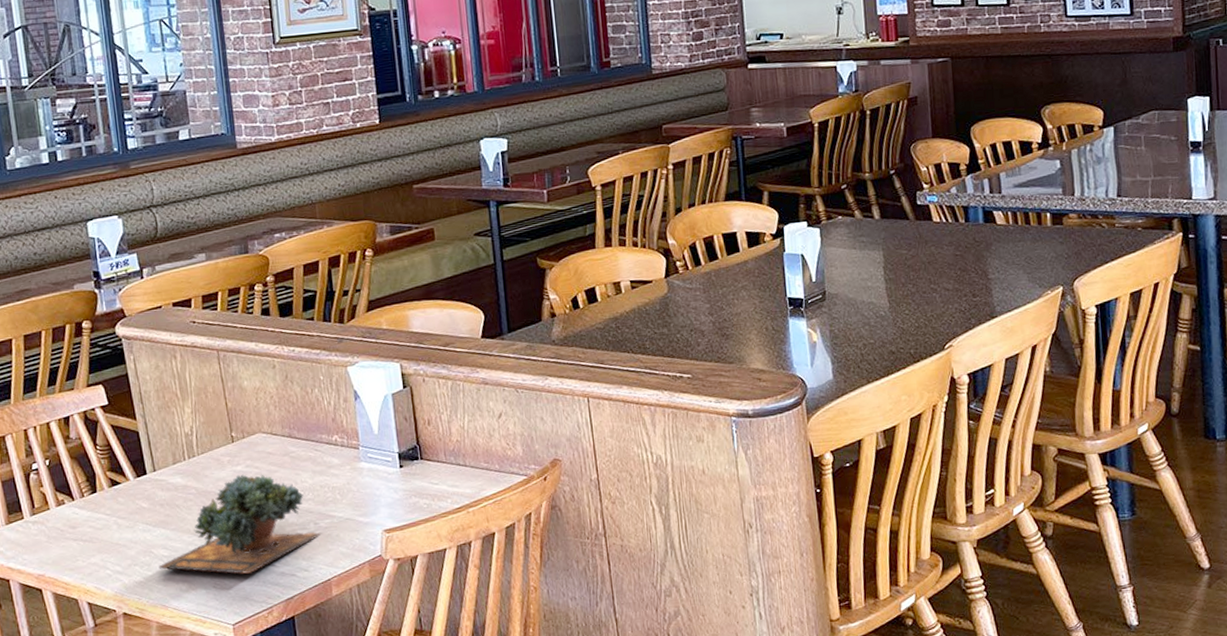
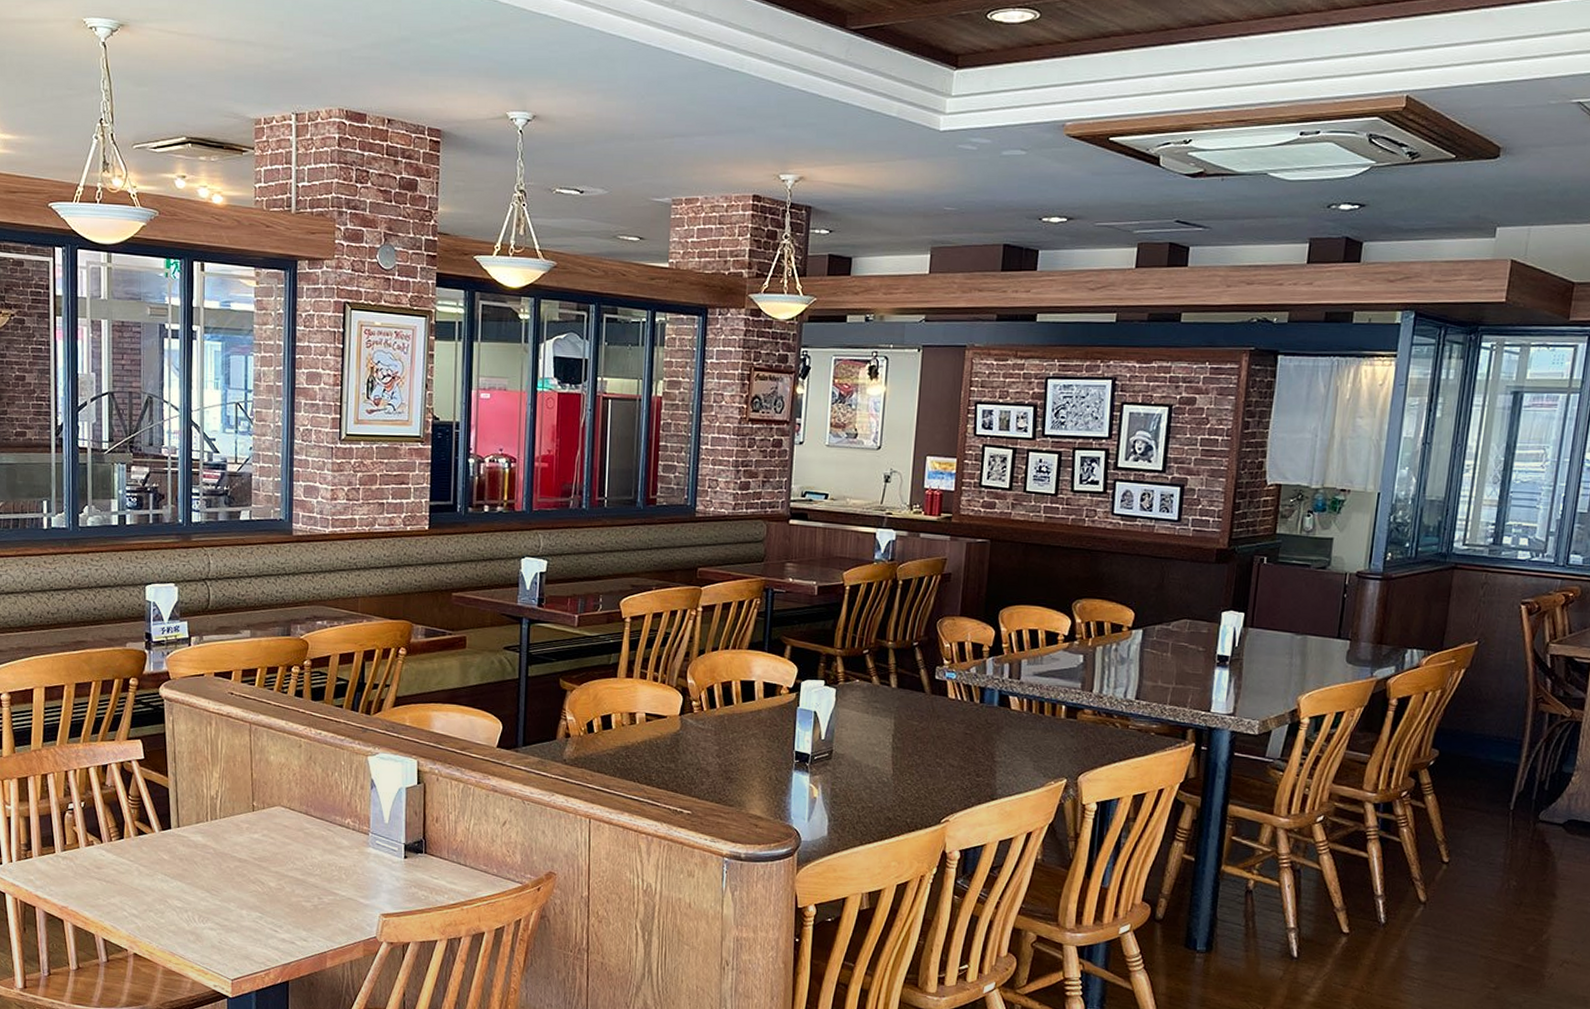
succulent plant: present [158,474,322,574] -> none [171,842,324,935]

